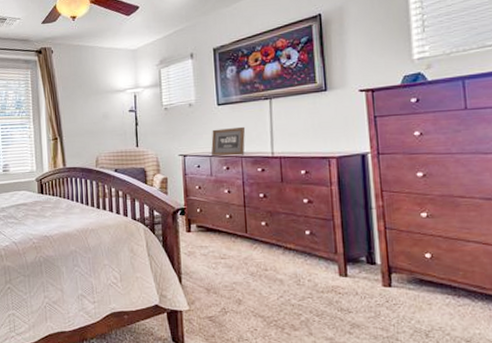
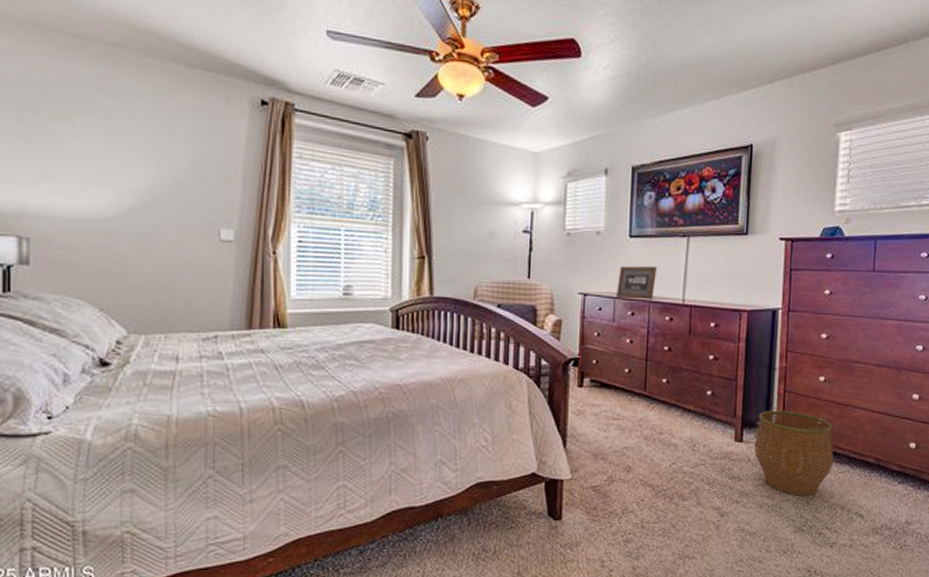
basket: none [359,244,451,328] -> present [754,407,834,496]

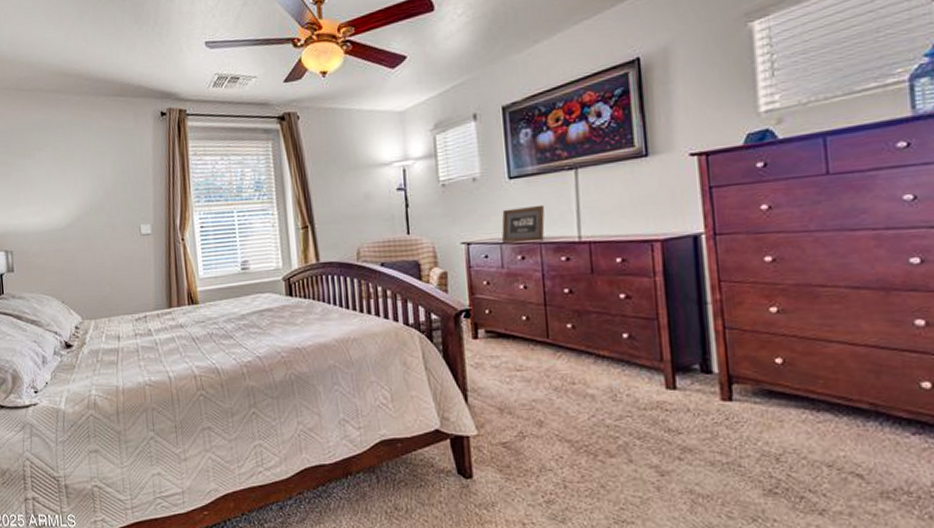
basket: present [754,407,834,496] -> none [691,347,808,451]

